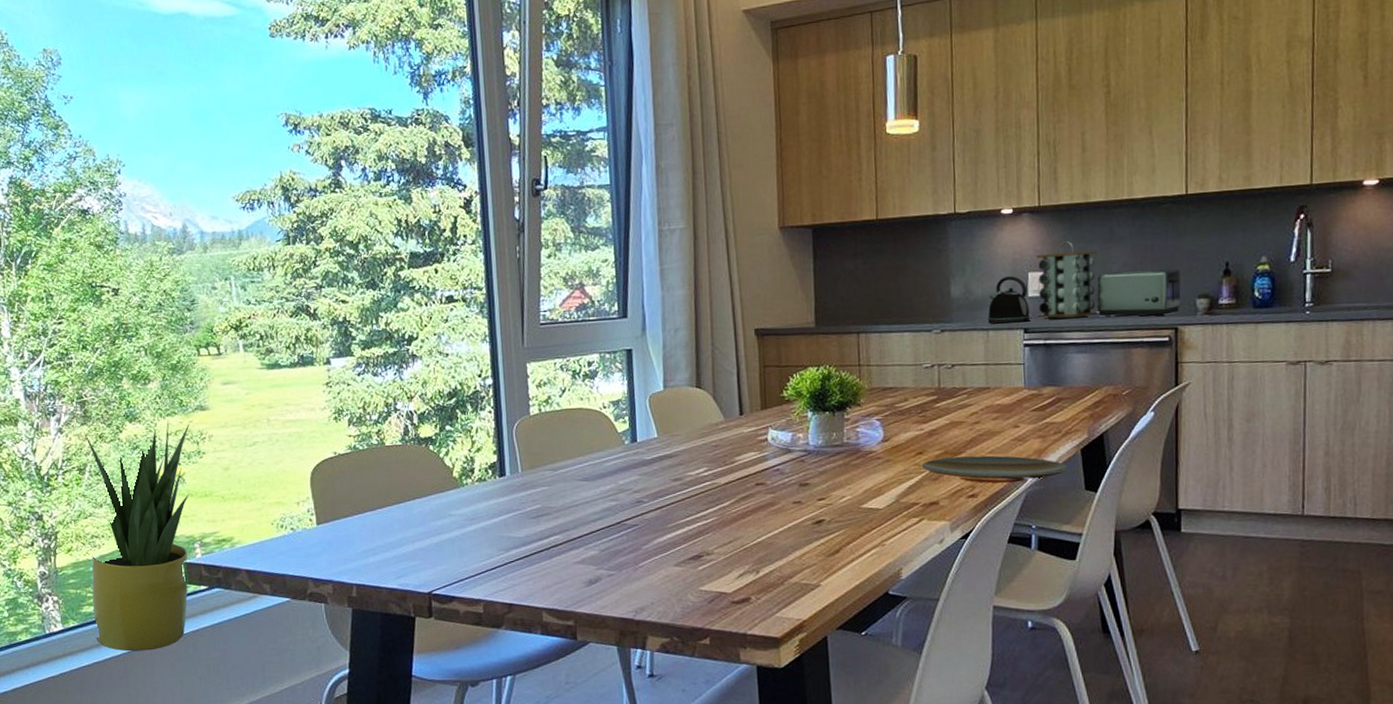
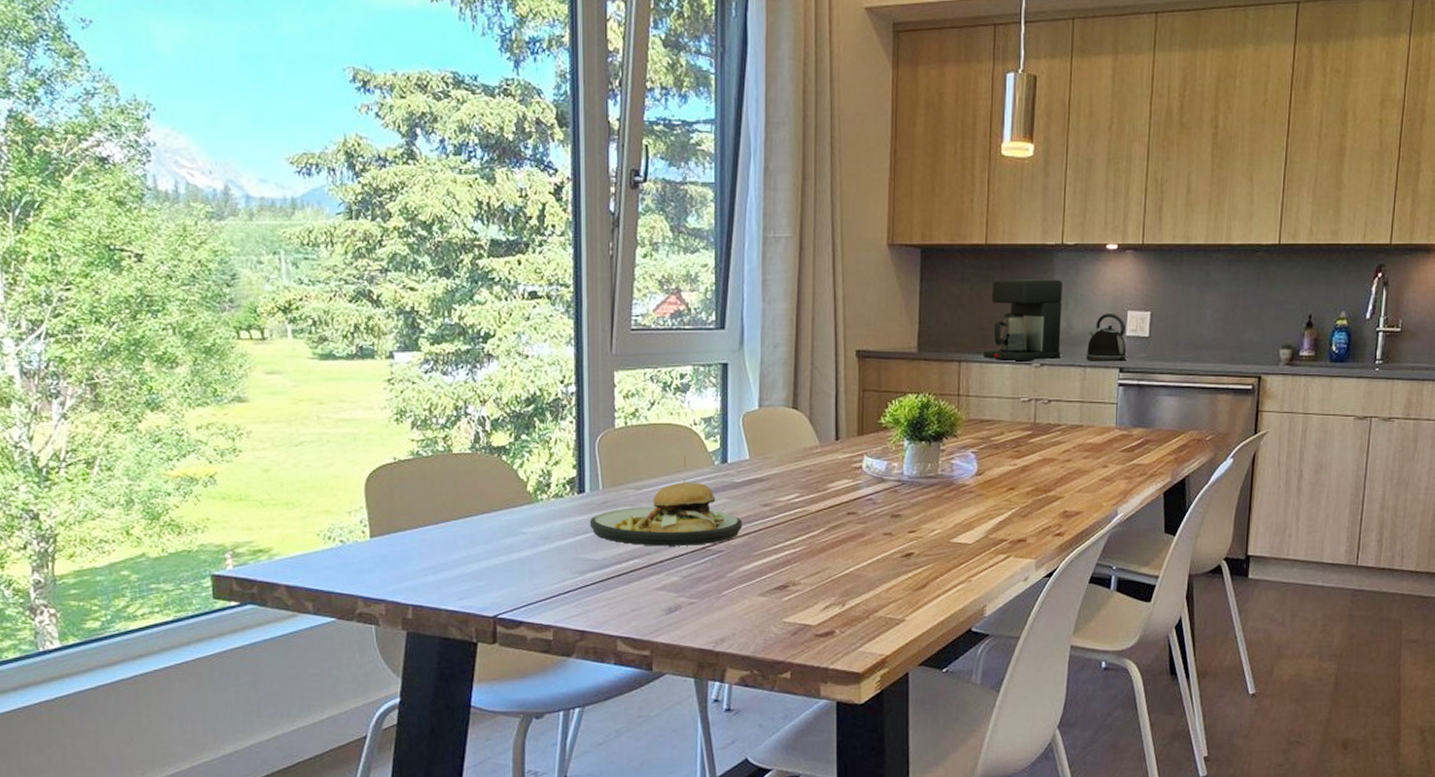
planter: present [84,420,190,652] -> none [94,411,225,674]
plate: none [511,436,654,523] -> present [589,455,742,546]
coffee maker: none [882,247,961,330] -> present [983,279,1062,362]
plate: present [921,455,1067,484] -> none [1012,494,1150,523]
spice rack: present [1036,241,1098,320] -> none [1133,282,1193,361]
toaster: present [1097,269,1181,317] -> none [1189,316,1267,363]

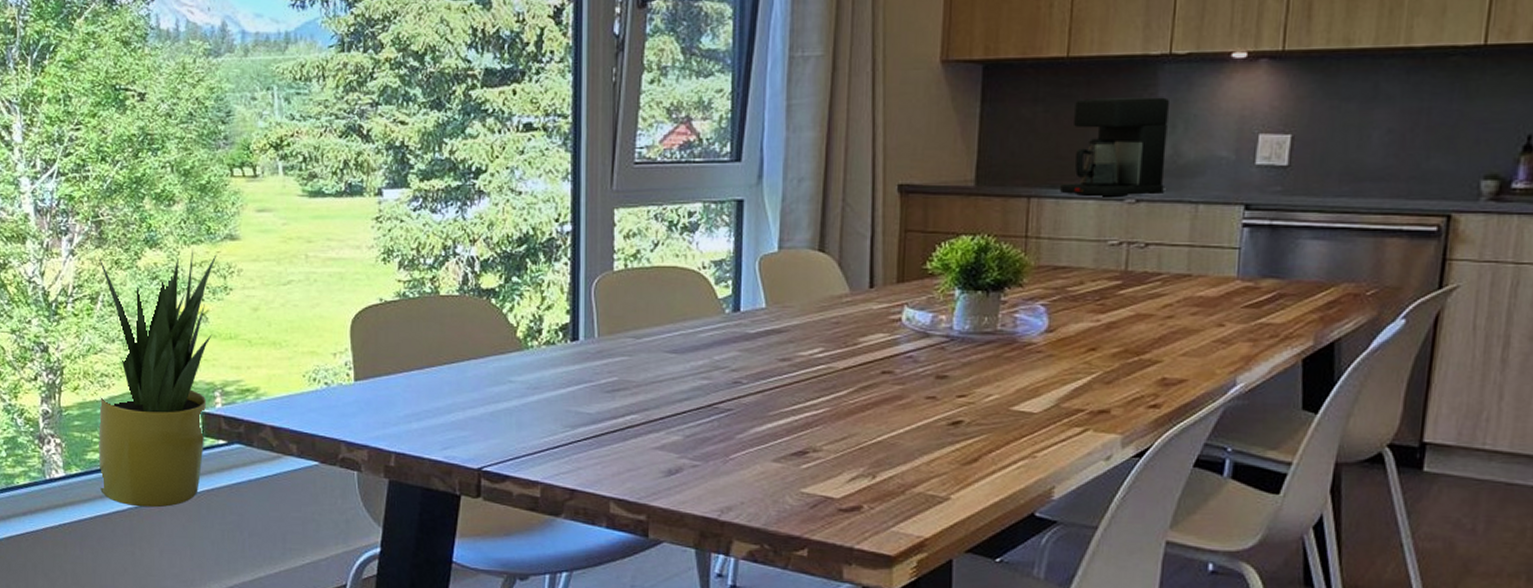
planter: none [94,411,225,674] -> present [98,248,217,508]
plate: present [589,455,742,546] -> none [582,301,755,402]
kettle: present [1086,313,1127,362] -> none [1198,137,1256,198]

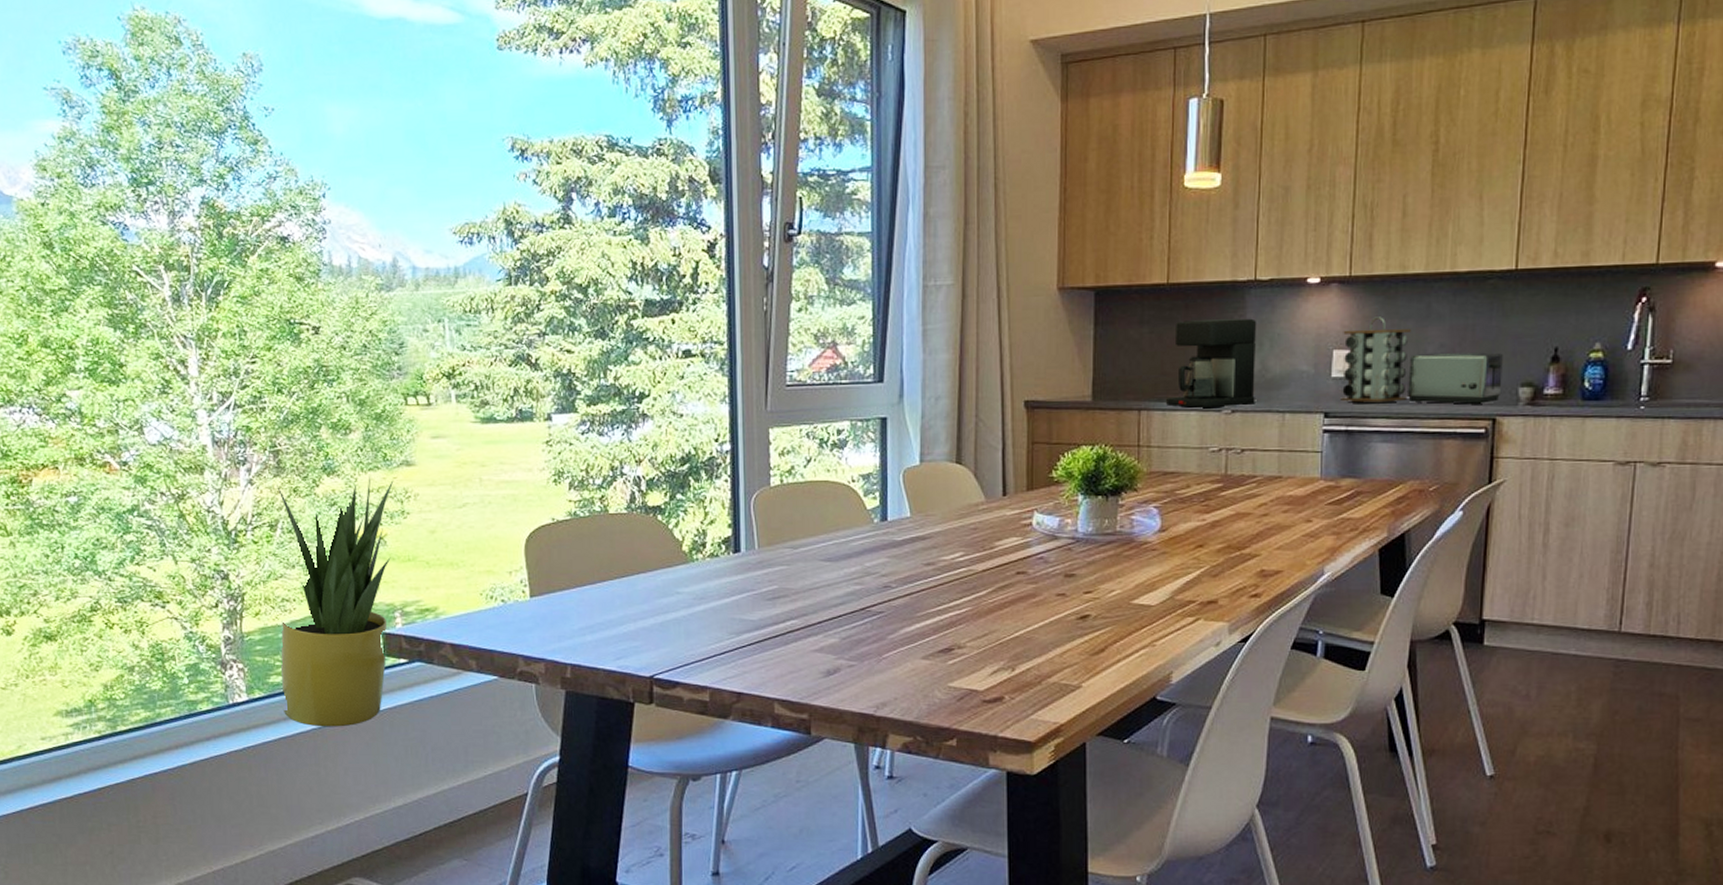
spice rack: none [1265,97,1353,196] -> present [1340,317,1411,404]
toaster: none [1346,138,1464,198] -> present [1408,352,1503,404]

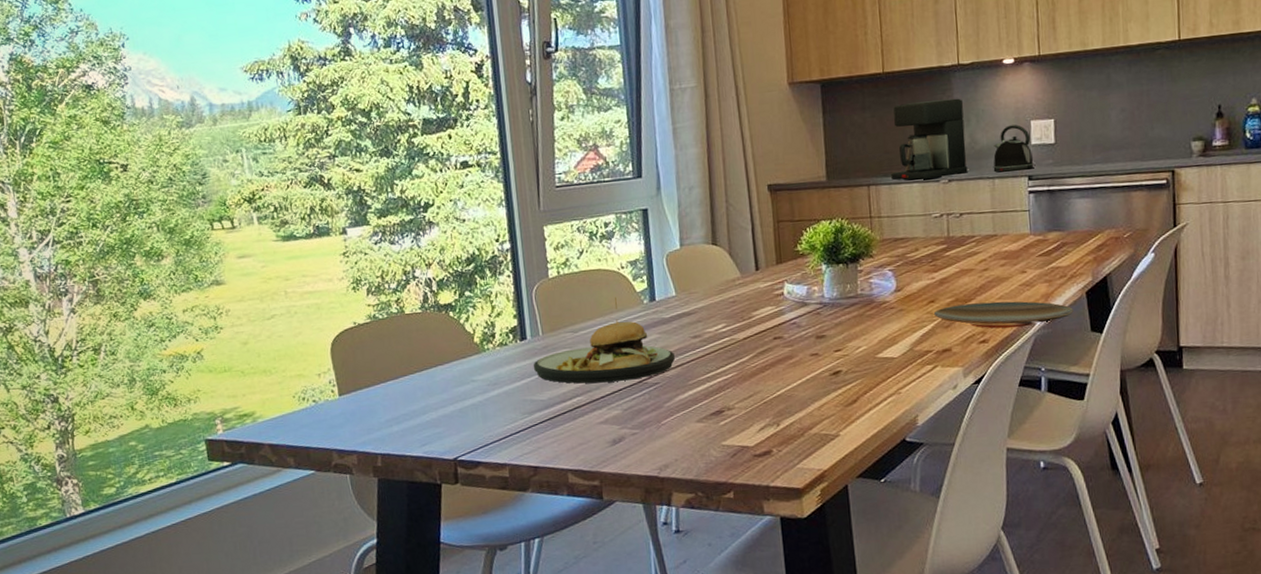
planter: present [277,475,394,727] -> none [97,296,211,532]
plate: none [745,513,903,607] -> present [533,297,675,384]
plate: none [1200,552,1362,583] -> present [933,301,1074,329]
kettle: none [1284,353,1333,407] -> present [993,124,1034,173]
spice rack: present [1340,317,1411,404] -> none [1038,89,1098,166]
toaster: present [1408,352,1503,404] -> none [1097,113,1177,162]

